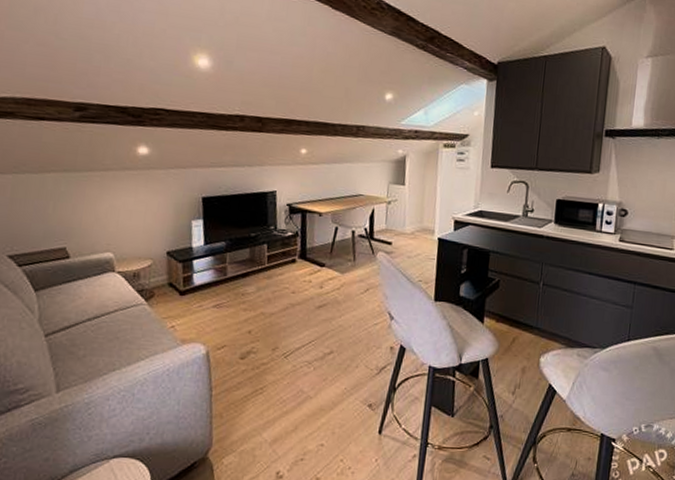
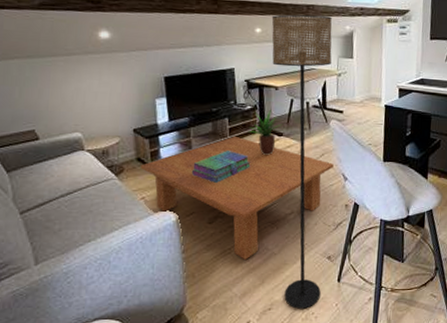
coffee table: none [171,265,379,402] -> present [140,137,334,260]
stack of books: none [225,280,289,315] -> present [191,151,251,183]
potted plant: none [287,237,325,288] -> present [248,109,282,156]
floor lamp: none [317,135,383,462] -> present [271,14,332,309]

